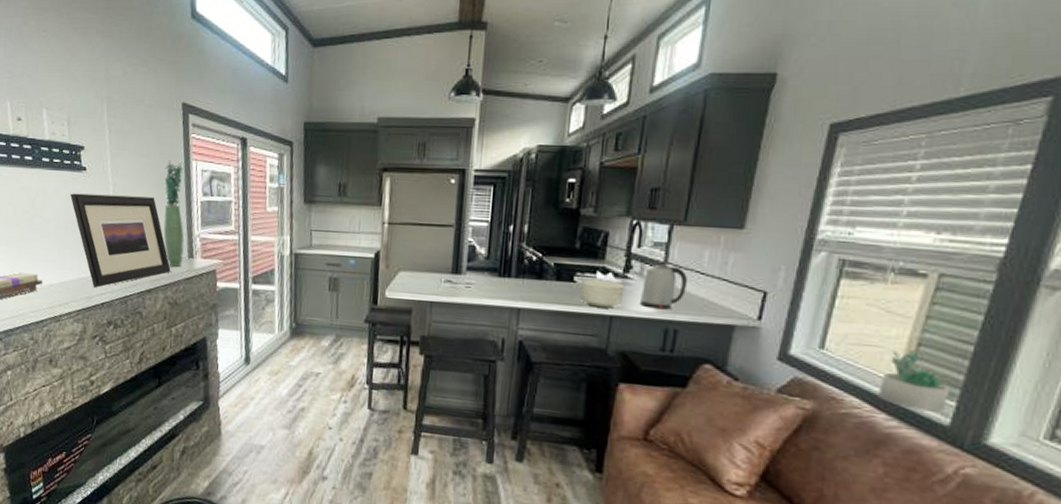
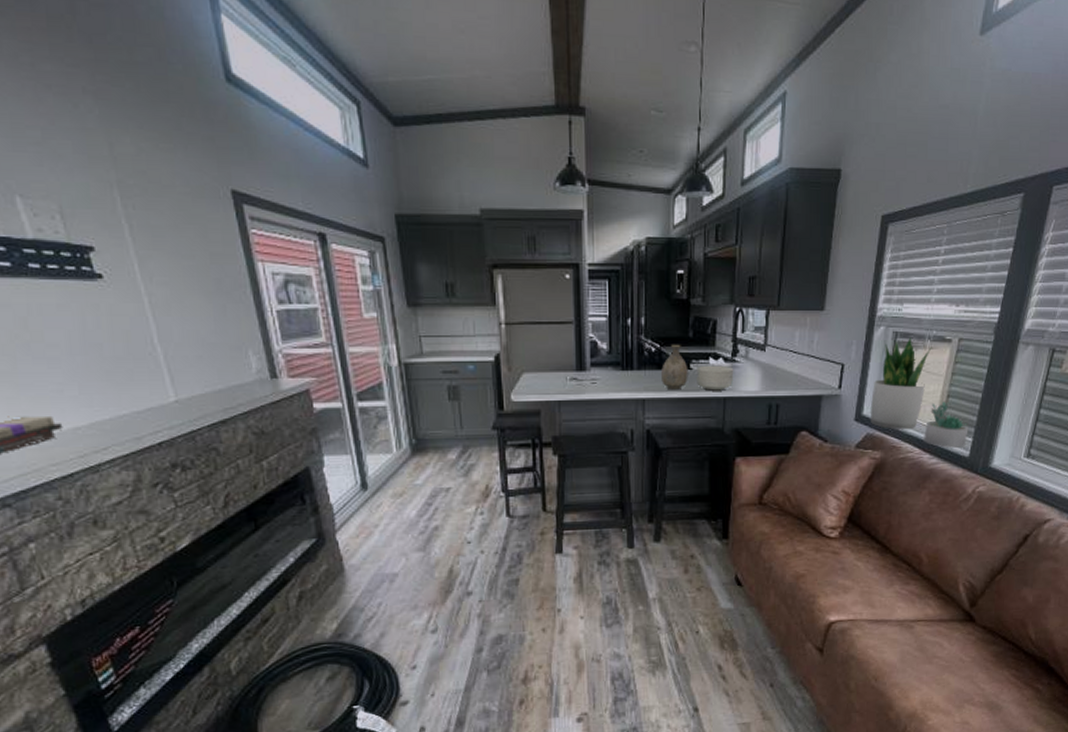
picture frame: present [70,193,171,288] -> none [84,308,249,425]
vase: present [163,160,184,267] -> none [221,262,264,390]
vase: none [540,254,572,303] -> present [661,344,688,390]
kettle: present [639,264,687,310] -> none [747,346,783,387]
planter: none [799,267,897,381] -> present [870,337,932,430]

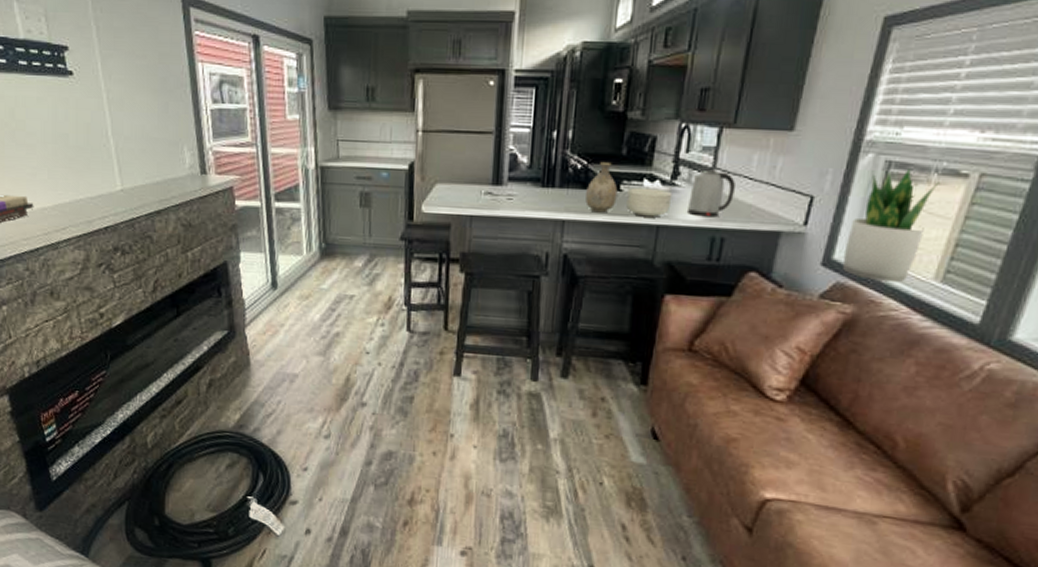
kettle: none [747,346,783,387] -> present [686,169,735,218]
succulent plant: present [924,401,969,449] -> none [915,251,983,313]

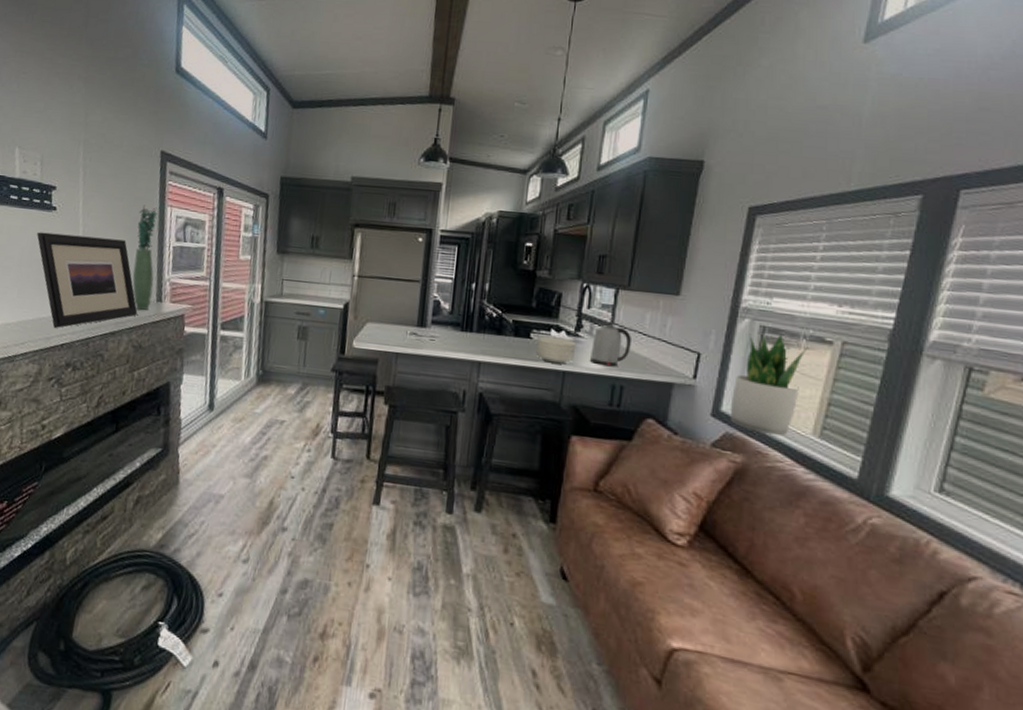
picture frame: none [57,102,182,210] -> present [37,232,138,328]
vase: none [167,62,195,184] -> present [132,205,158,310]
vase: present [585,161,618,213] -> none [500,312,528,358]

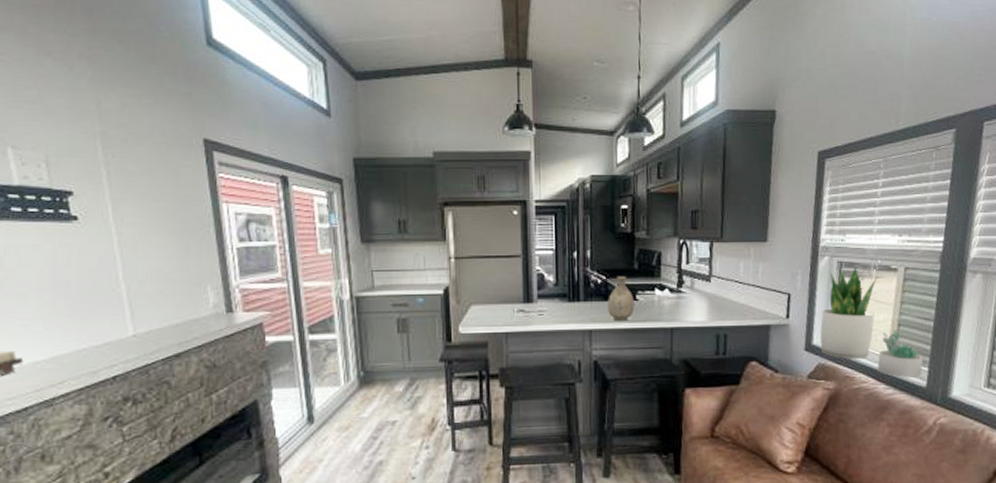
picture frame: present [37,232,138,328] -> none [57,247,205,359]
vase: present [132,205,158,310] -> none [187,203,220,324]
vase: none [500,312,528,358] -> present [608,275,635,321]
bowl: present [536,336,577,364] -> none [643,296,680,322]
kettle: present [589,324,631,367] -> none [693,277,729,318]
succulent plant: none [797,409,857,468] -> present [877,330,924,379]

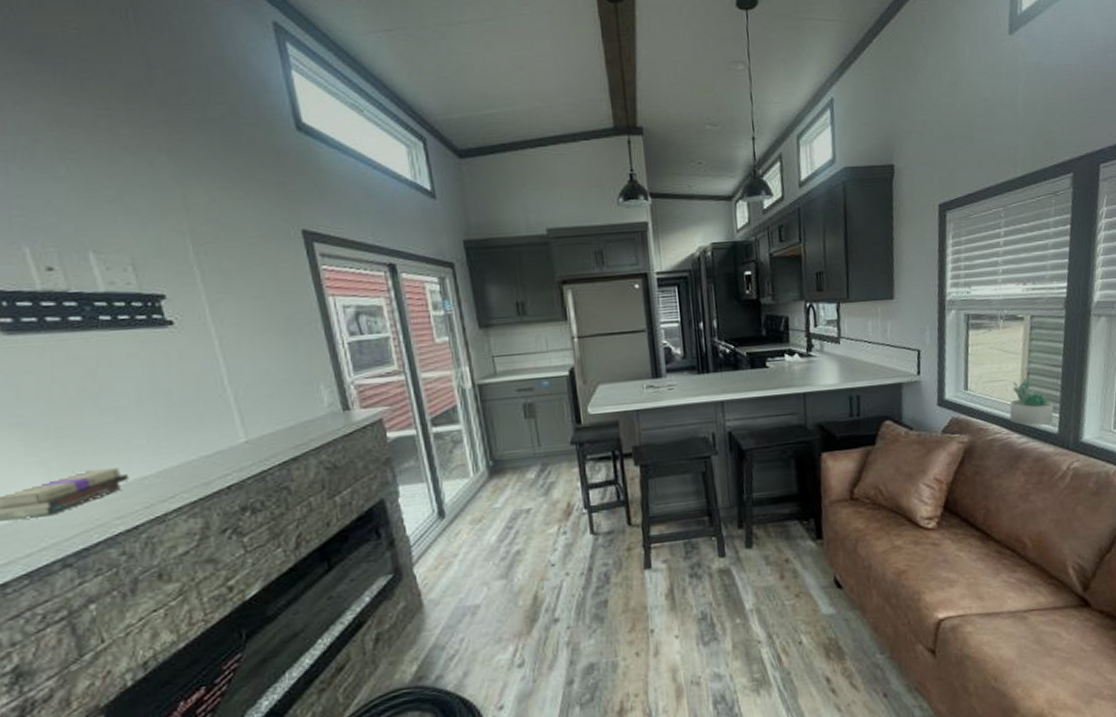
vase: present [608,275,635,321] -> none [737,343,766,390]
planter: present [820,267,878,360] -> none [951,318,1006,412]

